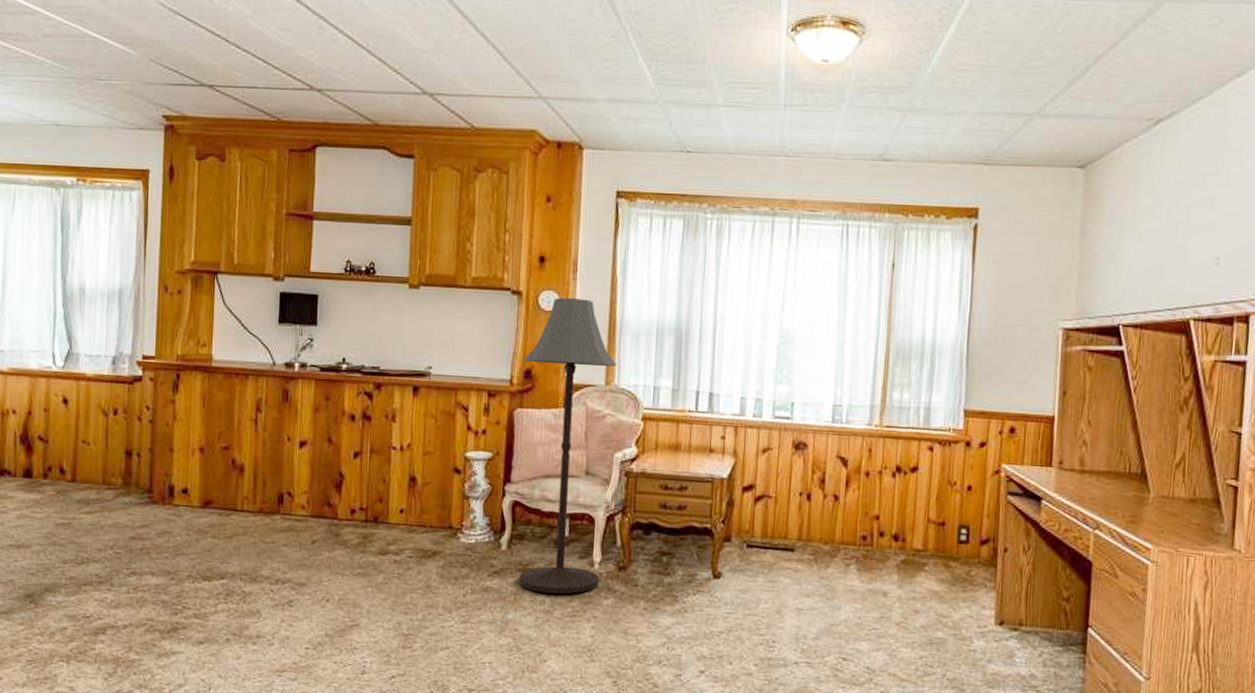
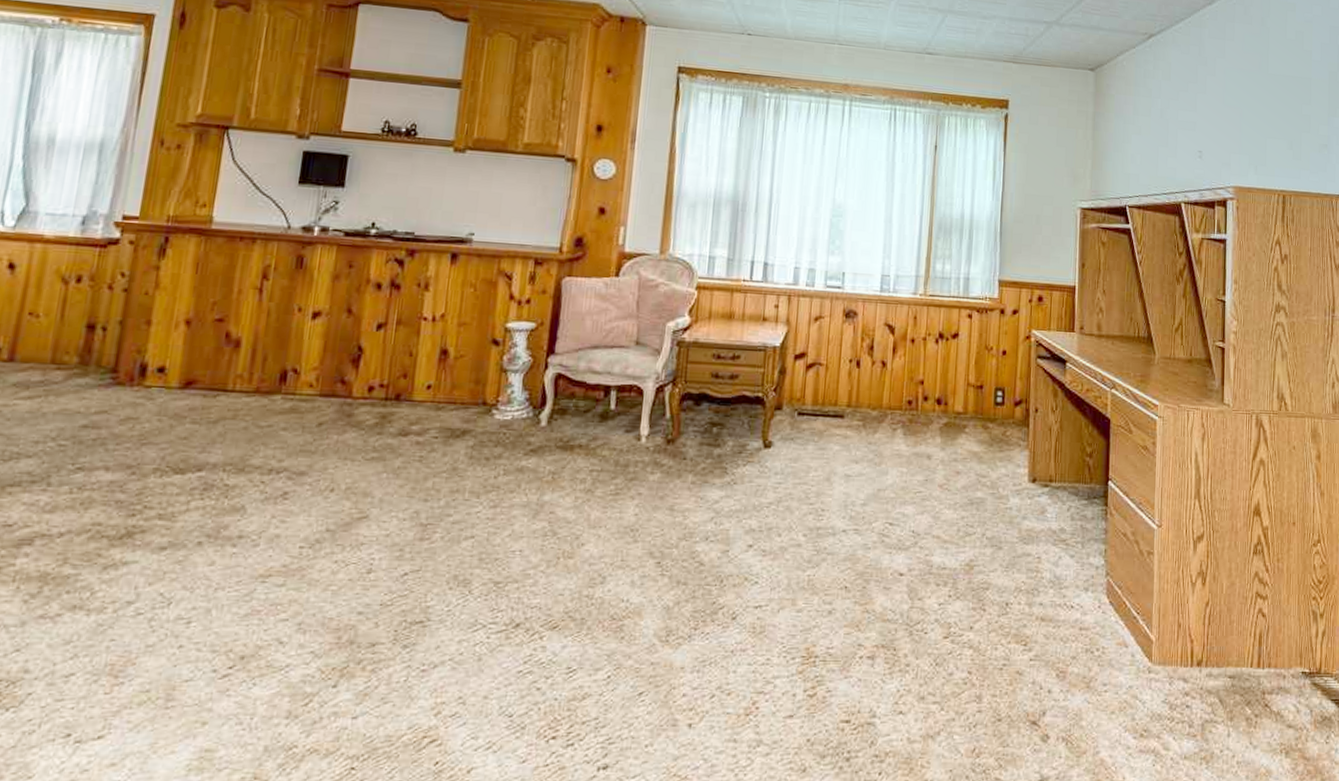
floor lamp: present [519,298,617,594] -> none [558,166,672,472]

